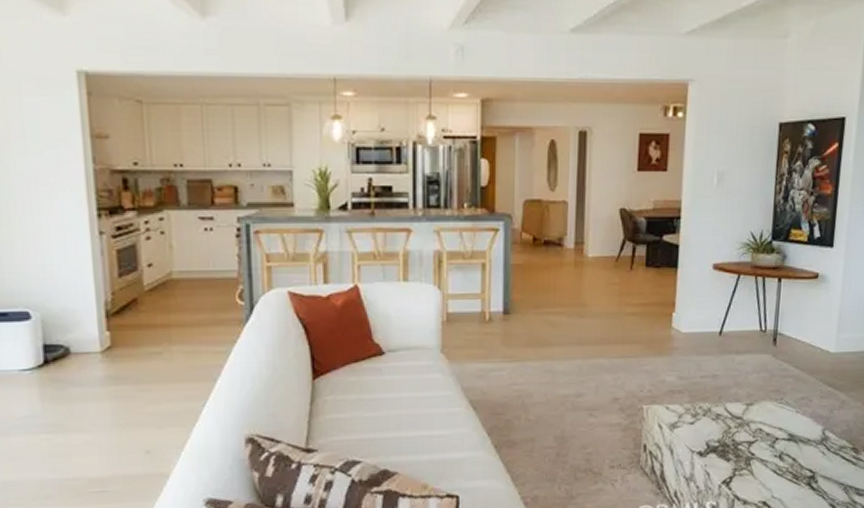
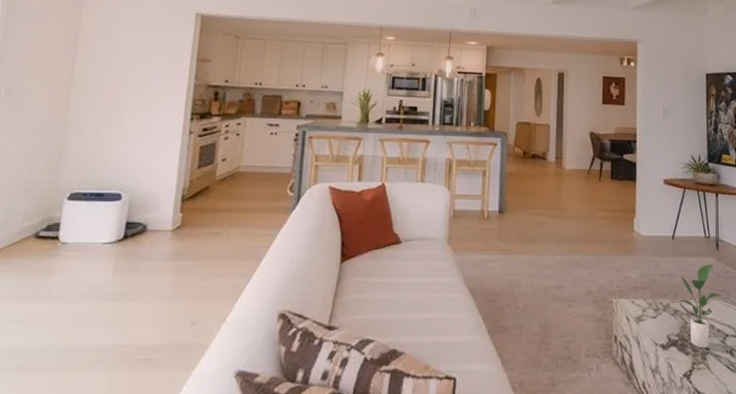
potted plant: none [724,362,777,454] -> present [680,264,723,349]

